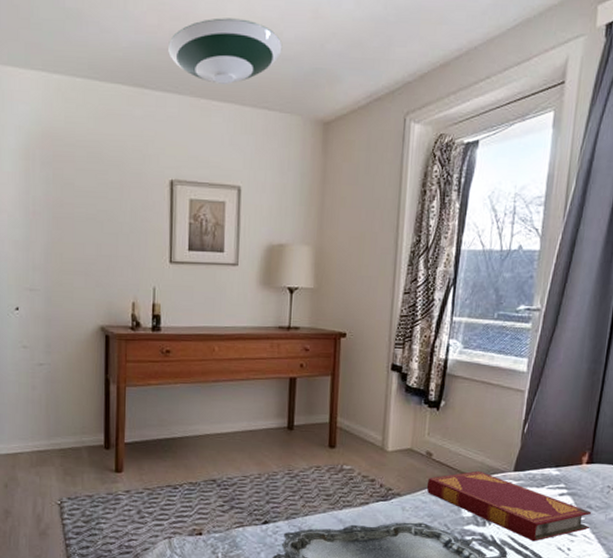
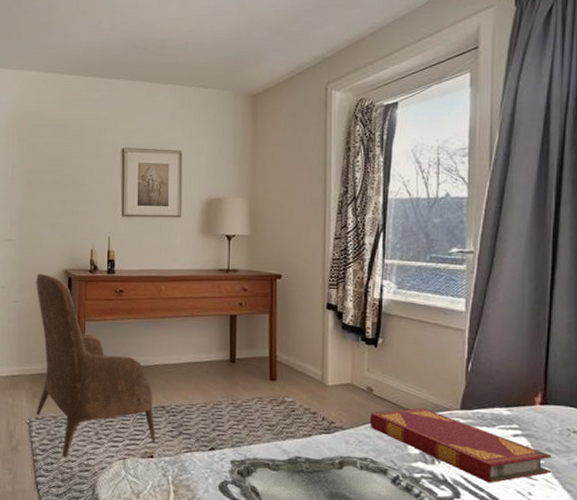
armchair: none [66,330,205,540] -> present [36,273,156,458]
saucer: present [168,18,283,84] -> none [119,18,214,70]

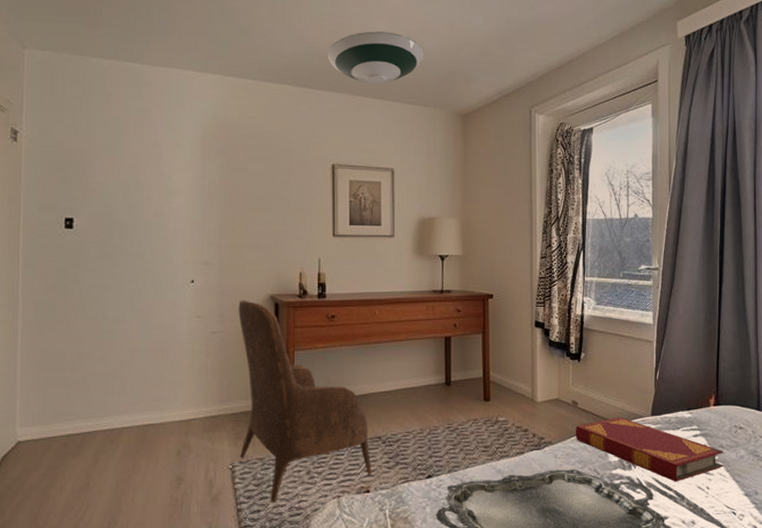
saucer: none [119,18,214,70] -> present [328,31,425,84]

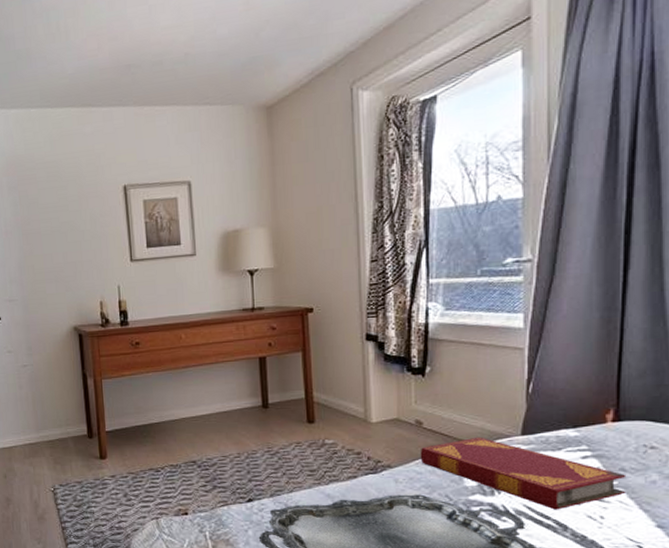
armchair: present [238,300,372,503] -> none [44,333,189,522]
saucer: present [328,31,425,84] -> none [109,26,218,91]

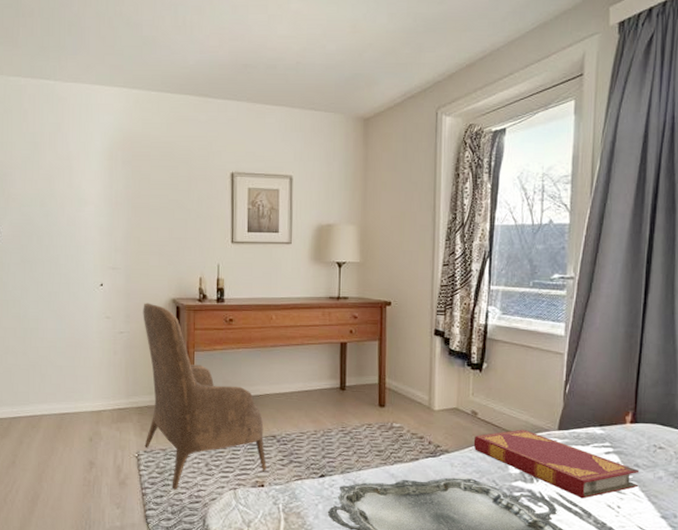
armchair: none [44,333,189,522] -> present [143,303,266,490]

